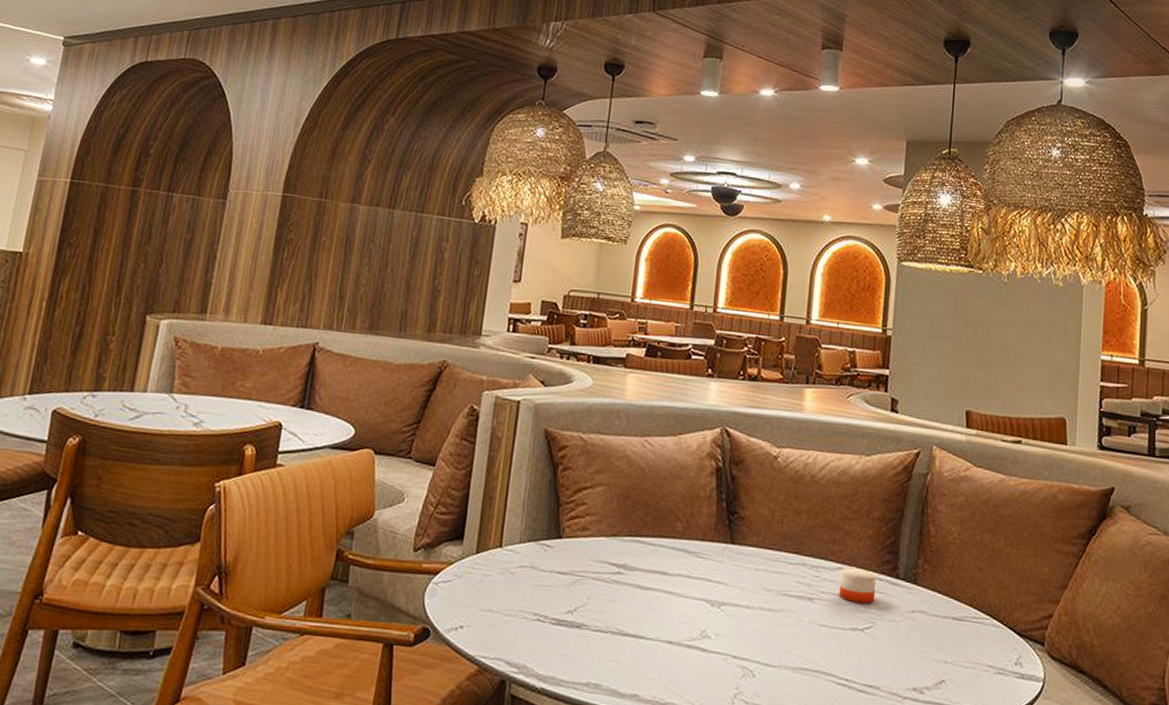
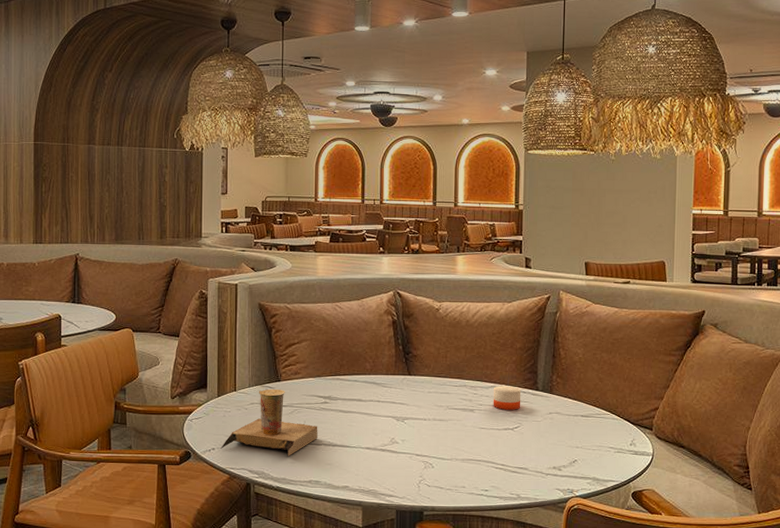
cup: none [471,547,606,645] -> present [221,388,318,456]

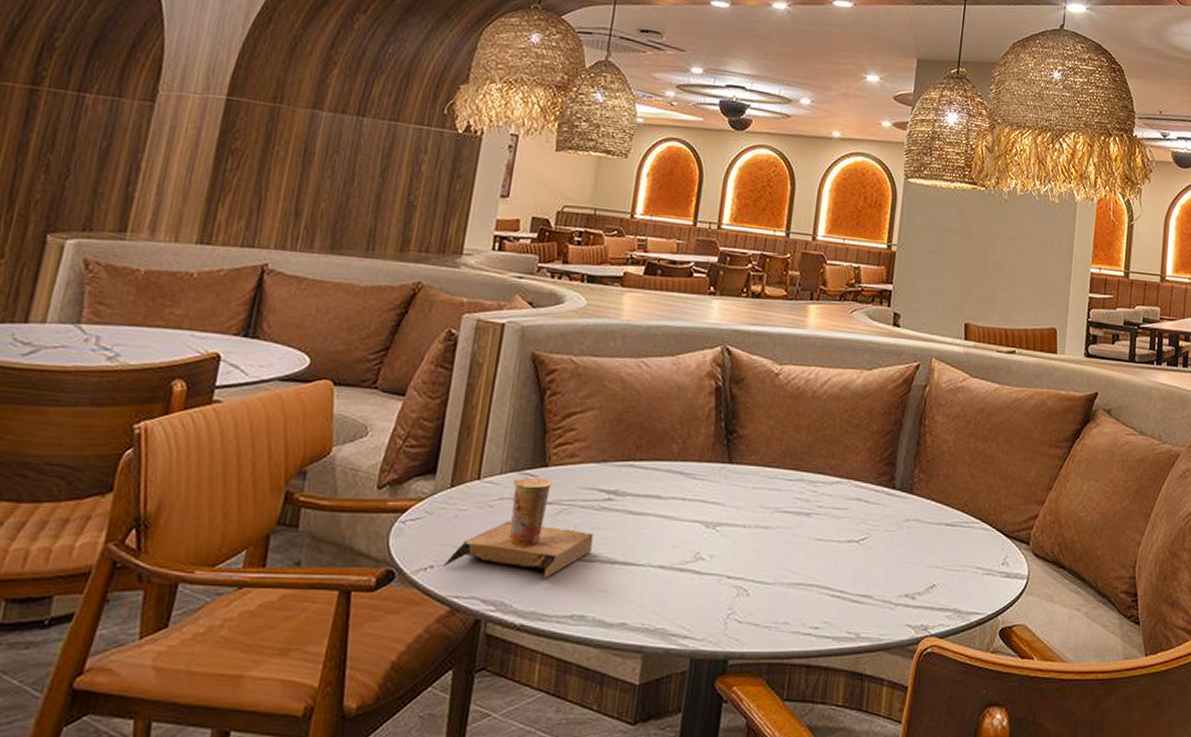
candle: present [493,385,521,410] -> none [836,480,874,515]

